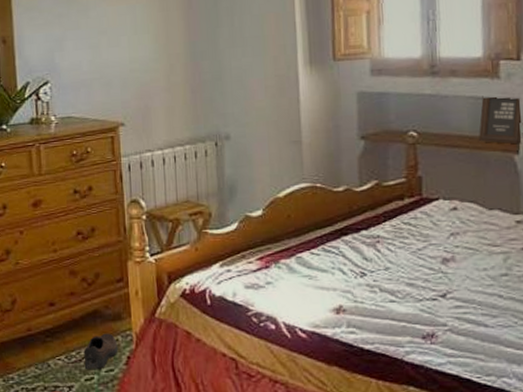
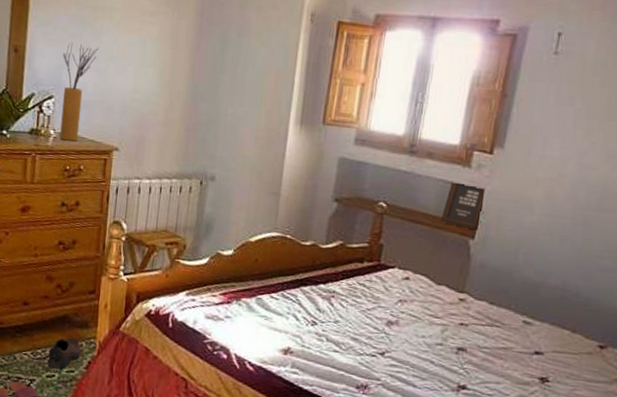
vase: none [53,23,89,125] -> present [60,43,99,142]

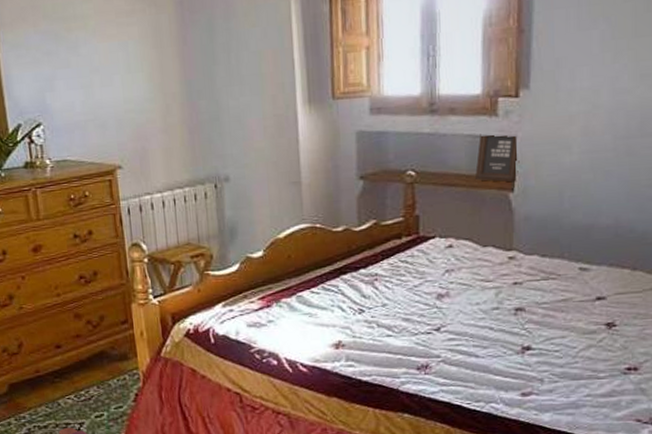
shoe: present [47,337,81,369] -> none [92,372,126,408]
vase: present [60,43,99,142] -> none [42,61,79,168]

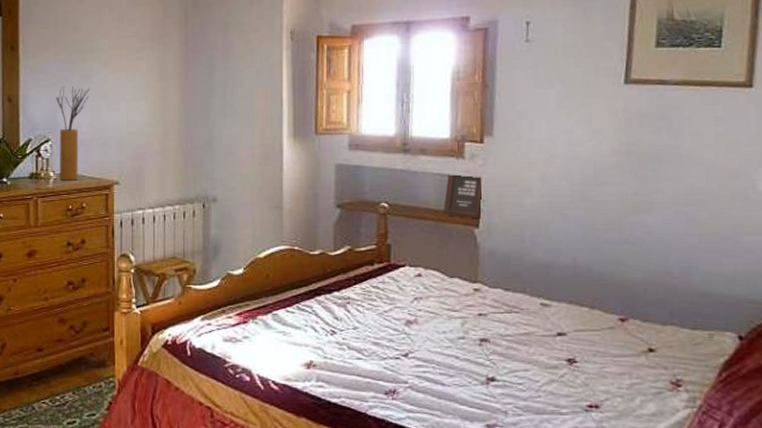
vase: none [42,61,79,168] -> present [56,86,91,181]

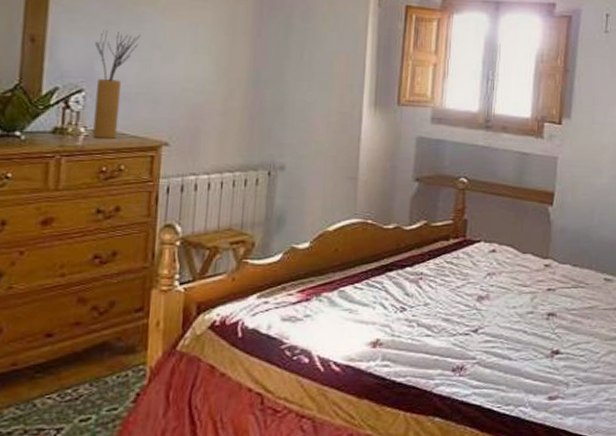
picture frame: present [444,173,484,219] -> none [521,152,559,197]

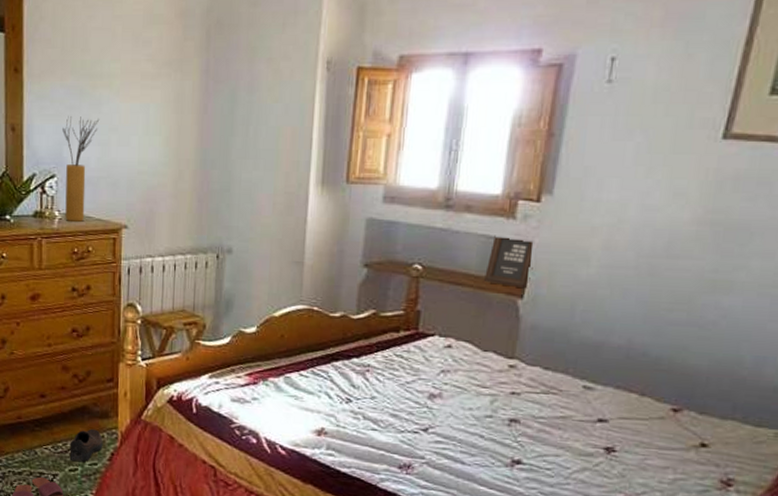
shoe: none [80,367,127,410] -> present [69,428,103,462]
picture frame: none [521,152,559,197] -> present [484,235,533,289]

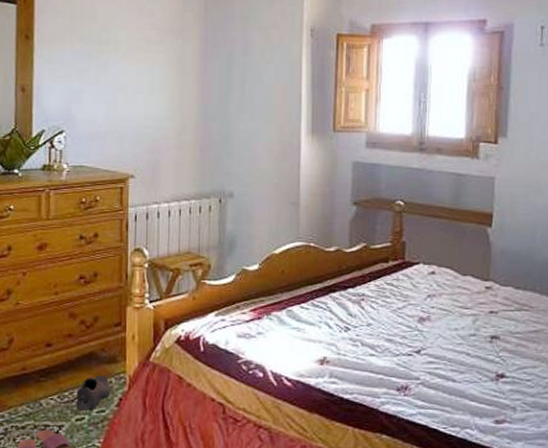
vase: present [62,116,100,222] -> none [71,78,107,173]
picture frame: present [484,235,533,289] -> none [458,173,497,218]

